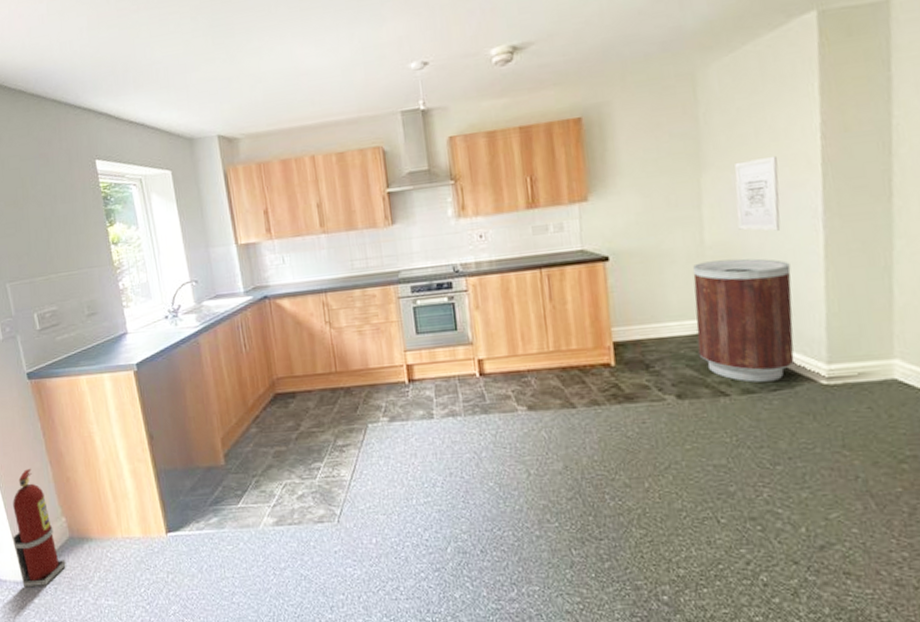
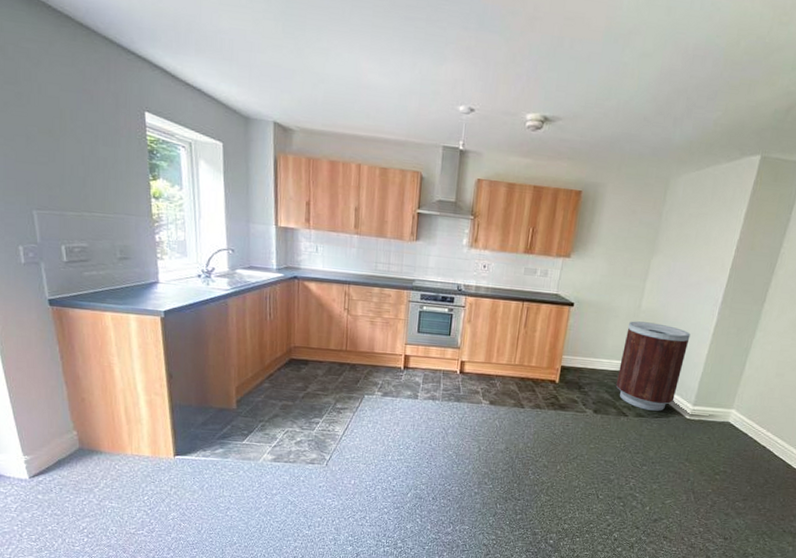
fire extinguisher: present [13,468,66,587] -> none [20,384,73,486]
wall art: present [734,155,781,232] -> none [666,254,704,310]

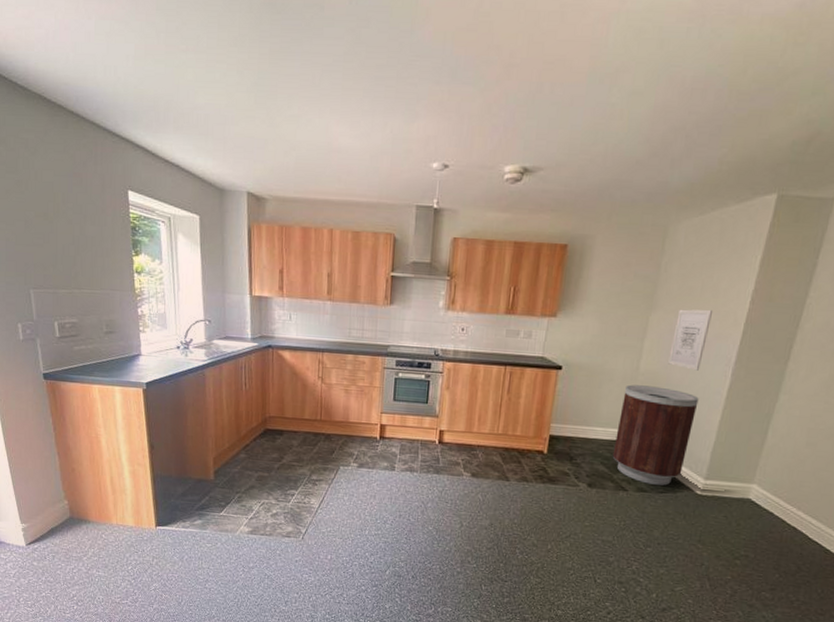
wall art: none [666,254,704,310] -> present [668,309,712,371]

